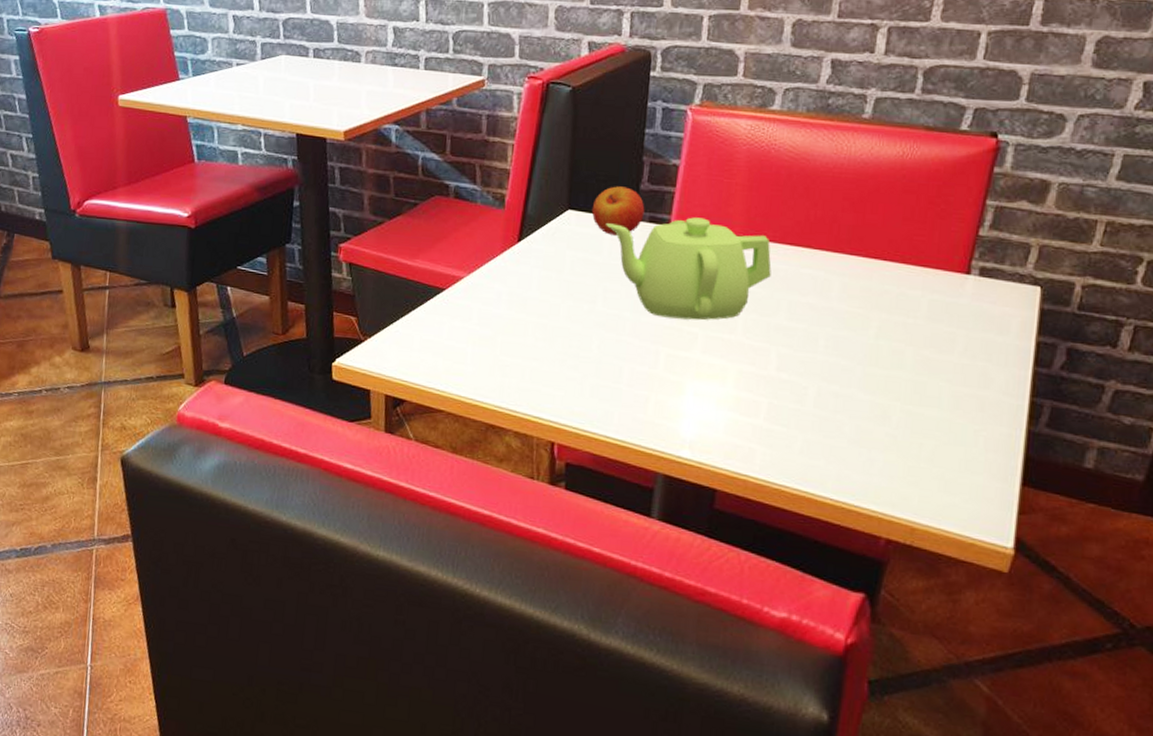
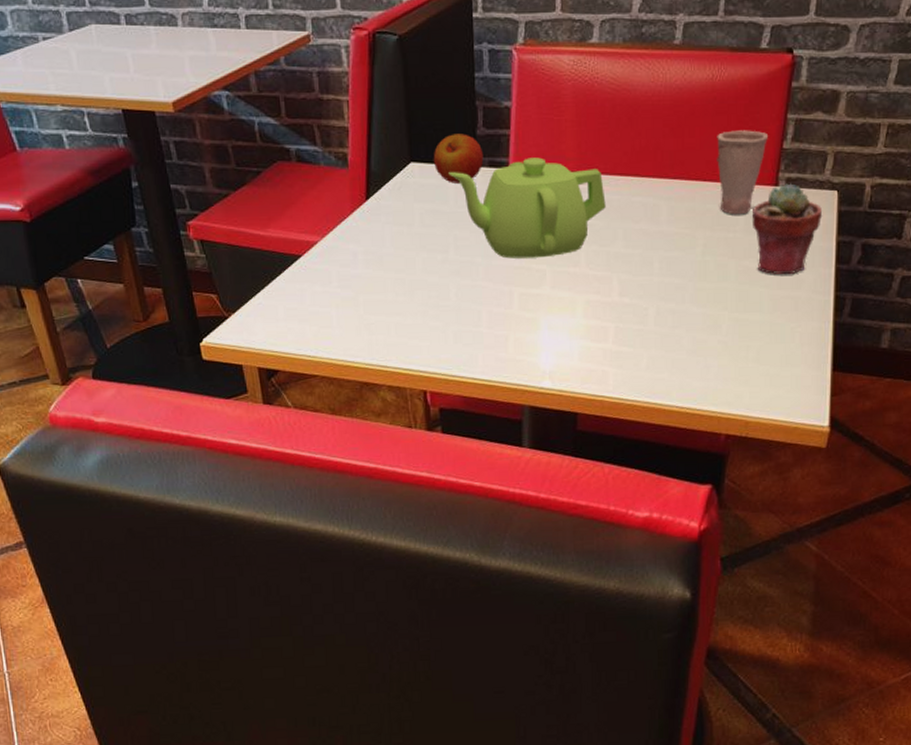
cup: none [899,211,963,301] -> present [715,130,769,215]
potted succulent: none [936,273,1021,372] -> present [752,183,823,275]

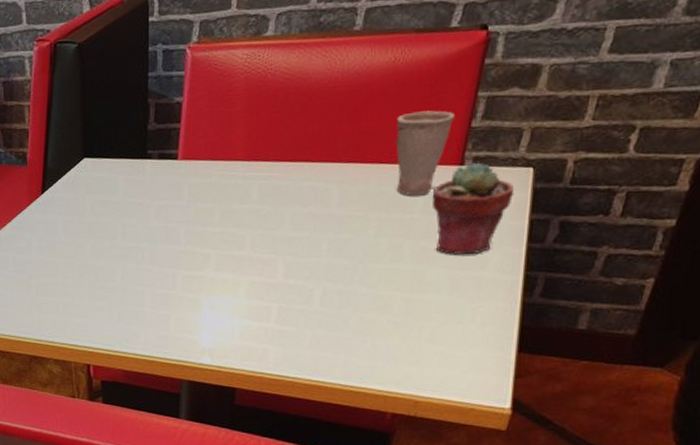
apple: present [433,134,484,183] -> none [105,129,154,176]
teapot: present [448,157,606,259] -> none [119,148,274,244]

